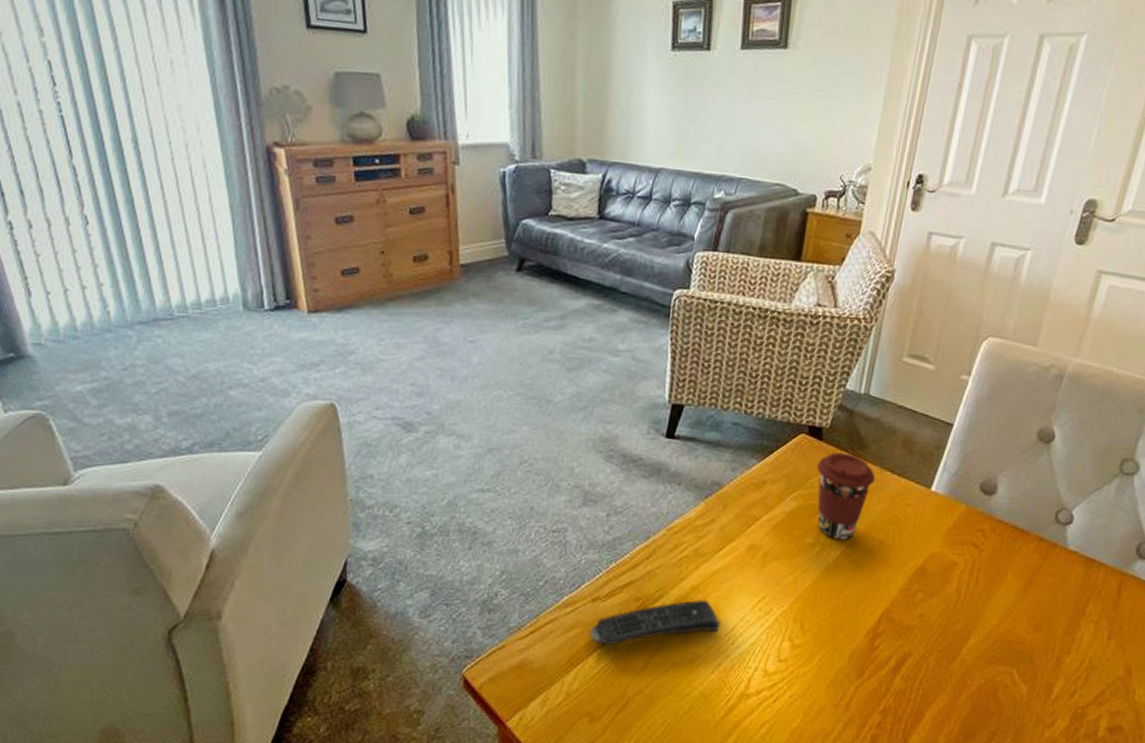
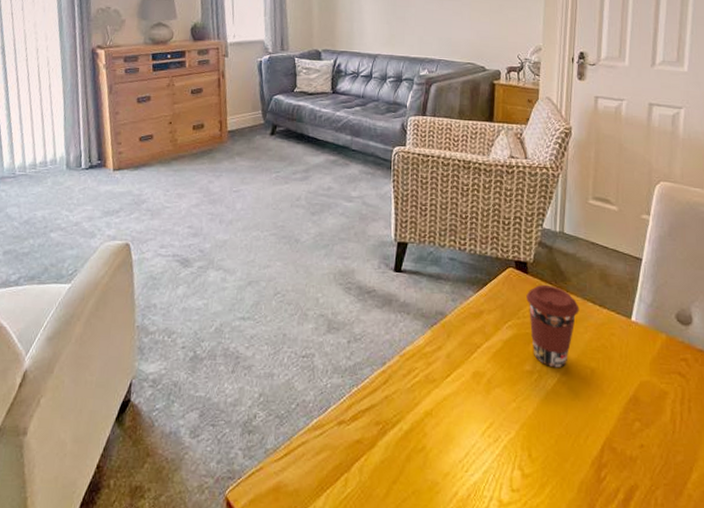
remote control: present [590,599,720,646] -> none [337,424,454,470]

